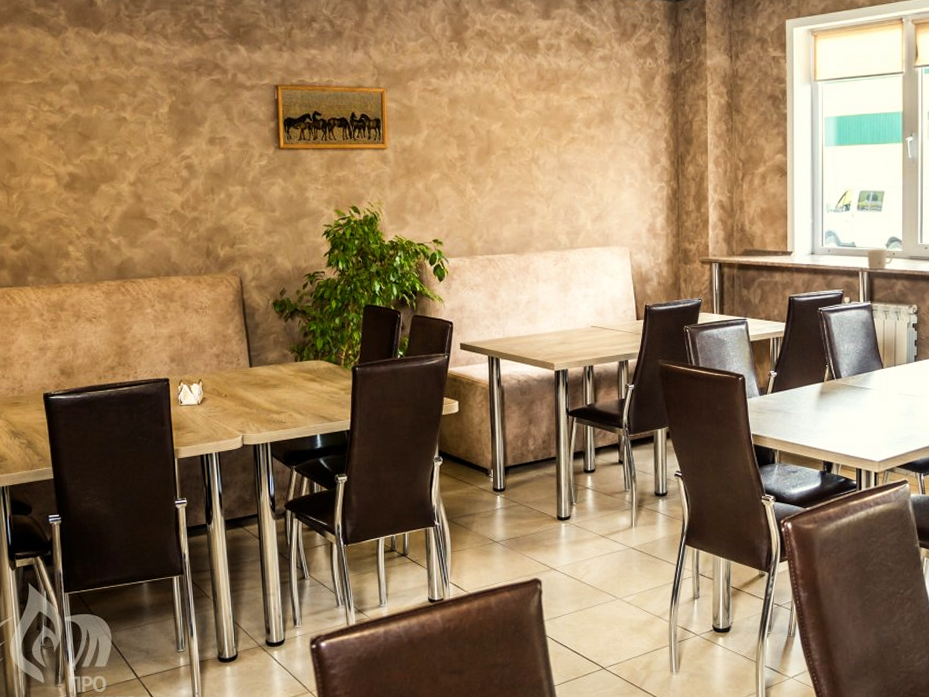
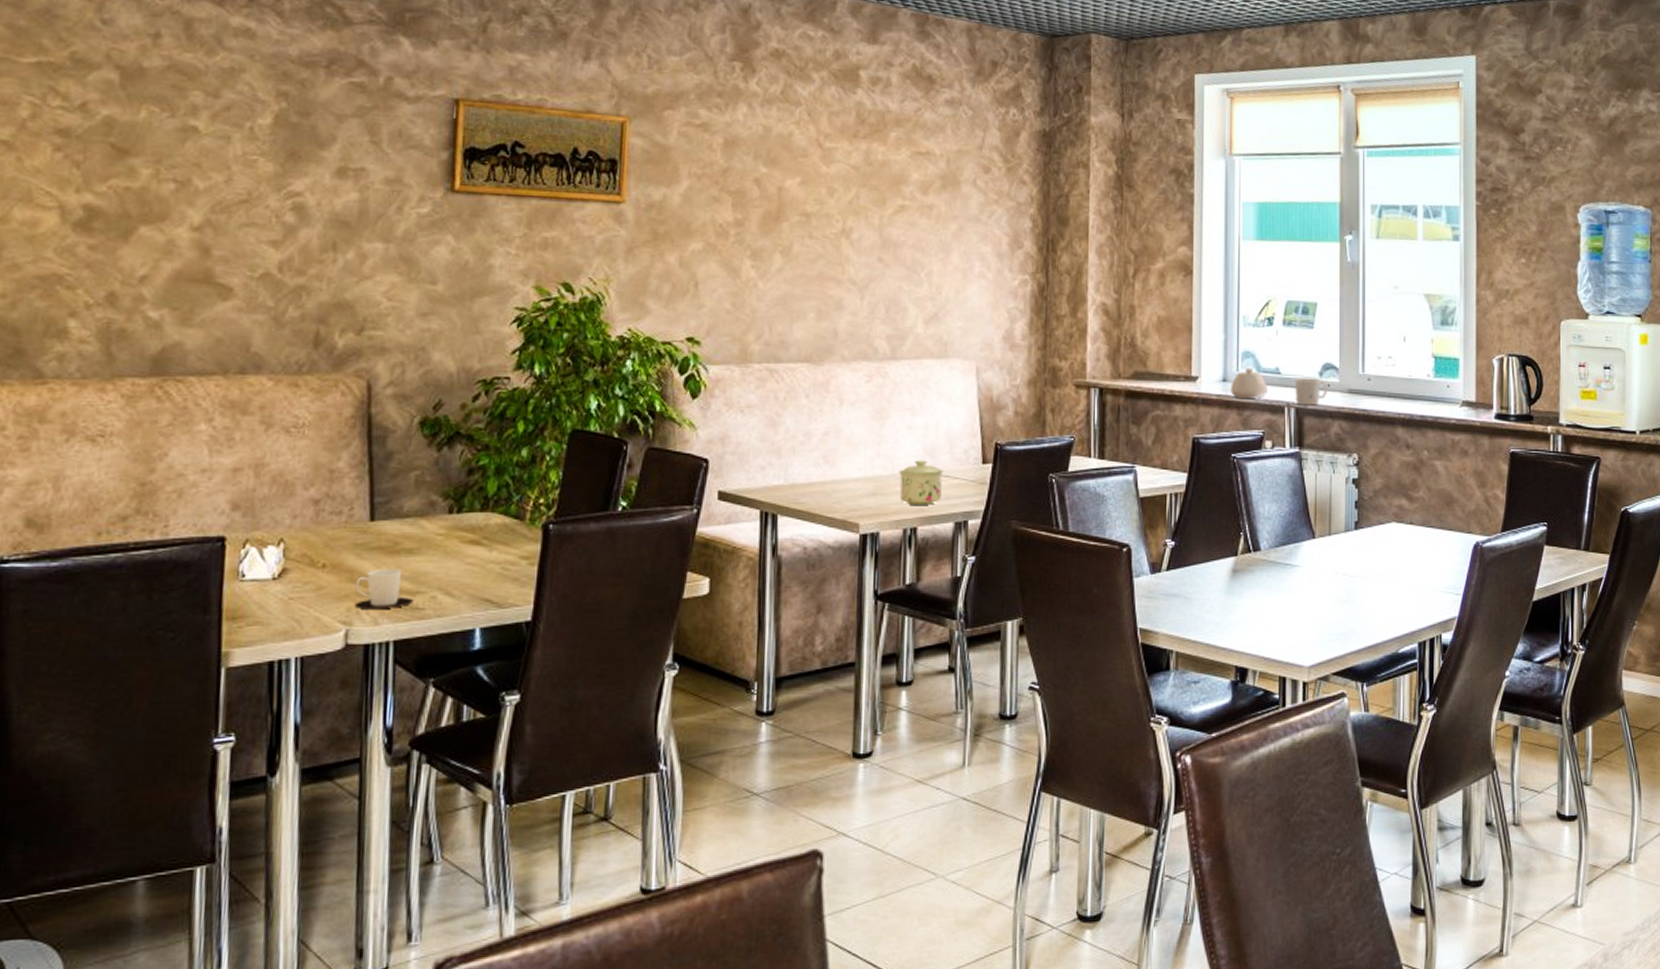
cup: none [245,397,279,423] -> present [354,569,413,610]
sugar bowl: none [579,319,610,350] -> present [898,460,944,505]
sugar bowl: none [816,243,846,267] -> present [1230,367,1268,400]

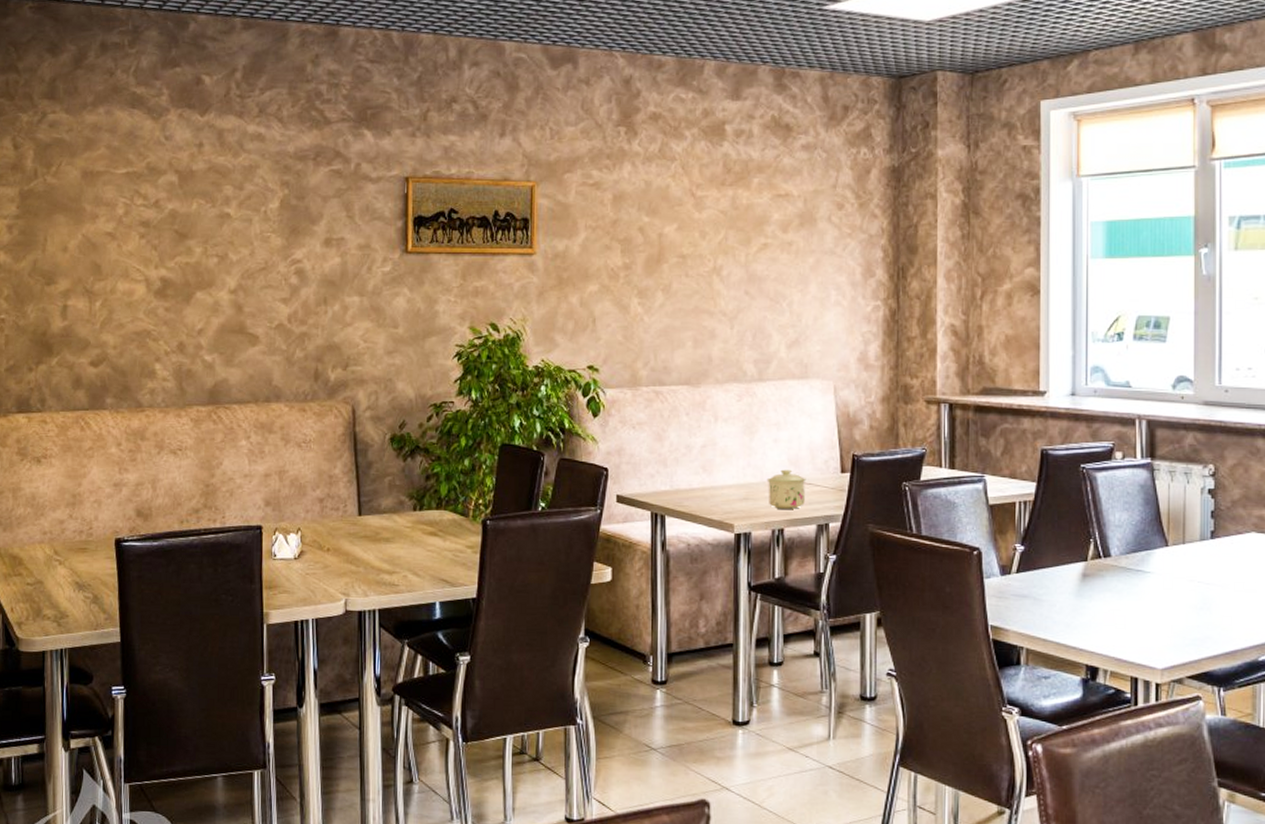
cup: present [354,569,413,610] -> none [350,553,391,585]
sugar bowl: present [1230,367,1268,400] -> none [1078,382,1118,412]
mug: present [1295,378,1327,405] -> none [1147,391,1181,417]

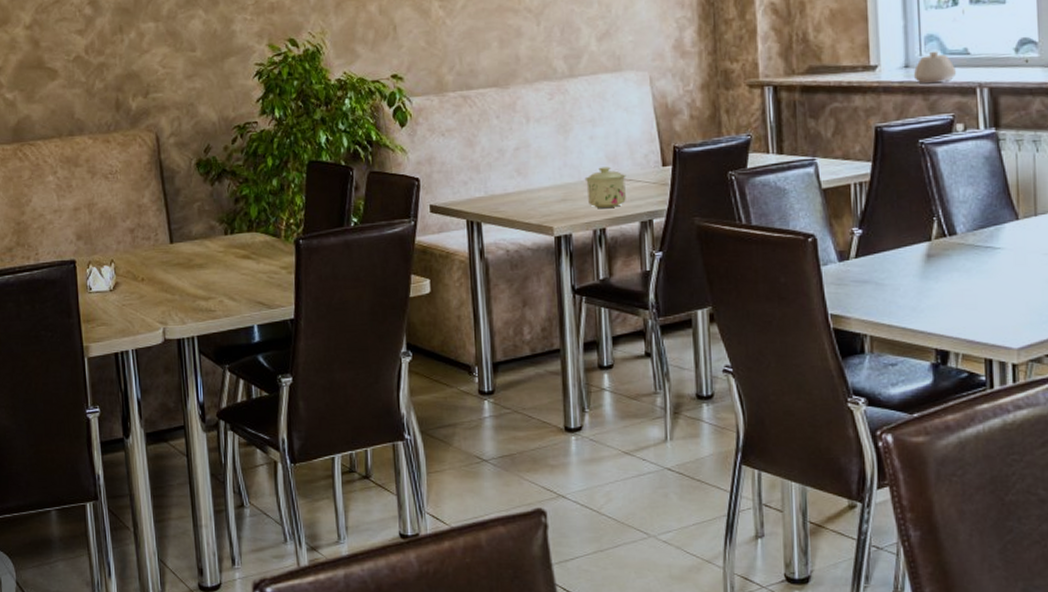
sugar bowl: none [1078,382,1118,412] -> present [913,51,956,84]

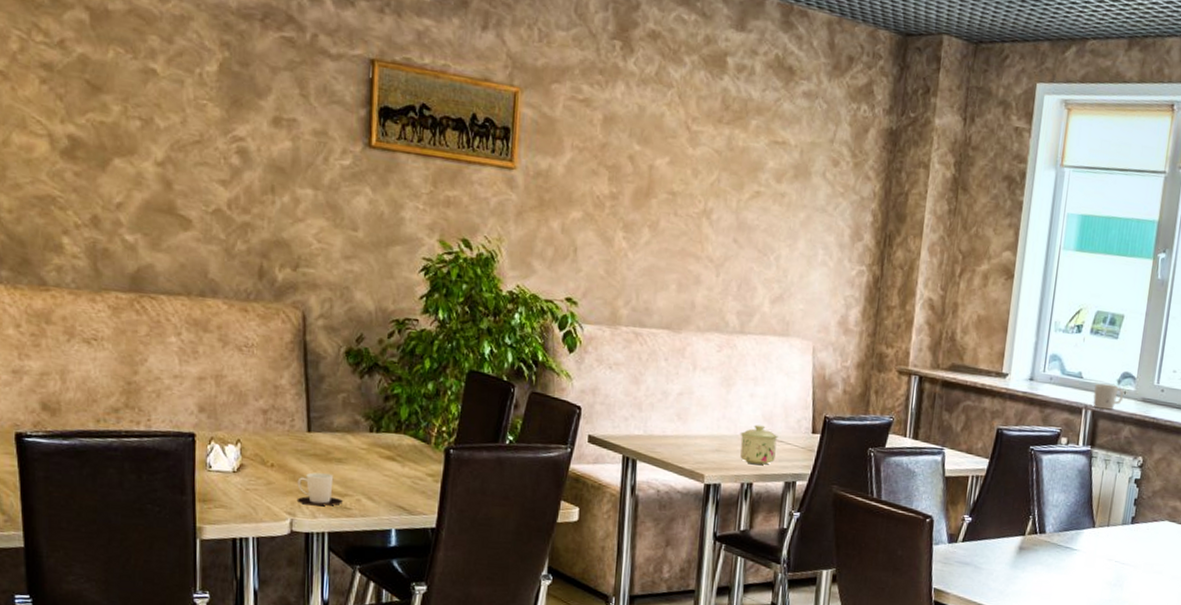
cup: none [166,280,207,313] -> present [296,472,343,506]
sugar bowl: present [913,51,956,84] -> none [1035,369,1070,399]
mug: none [987,55,1025,84] -> present [1093,383,1124,410]

